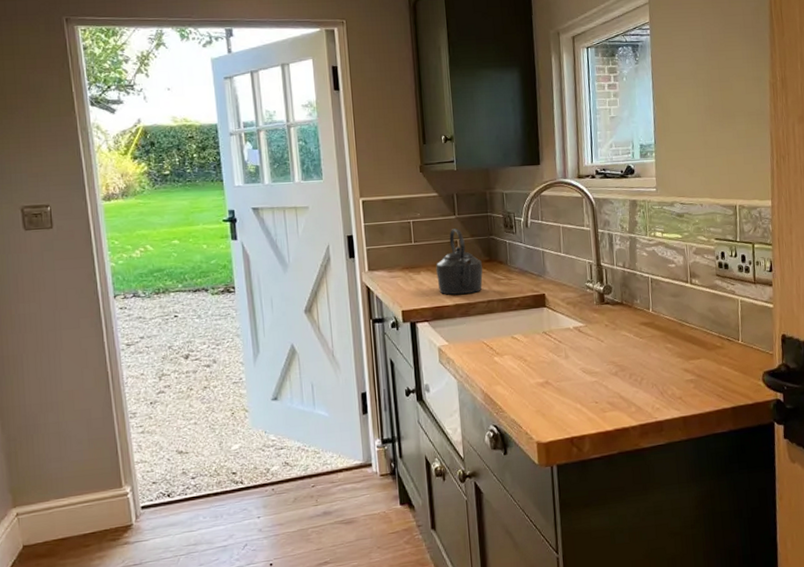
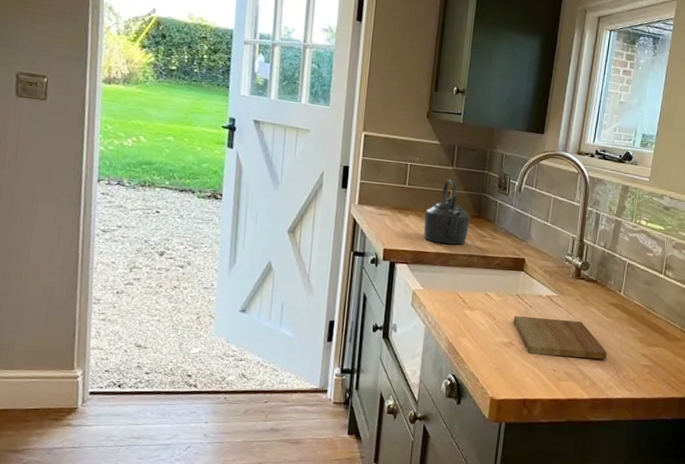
cutting board: none [544,347,647,390] -> present [513,315,607,360]

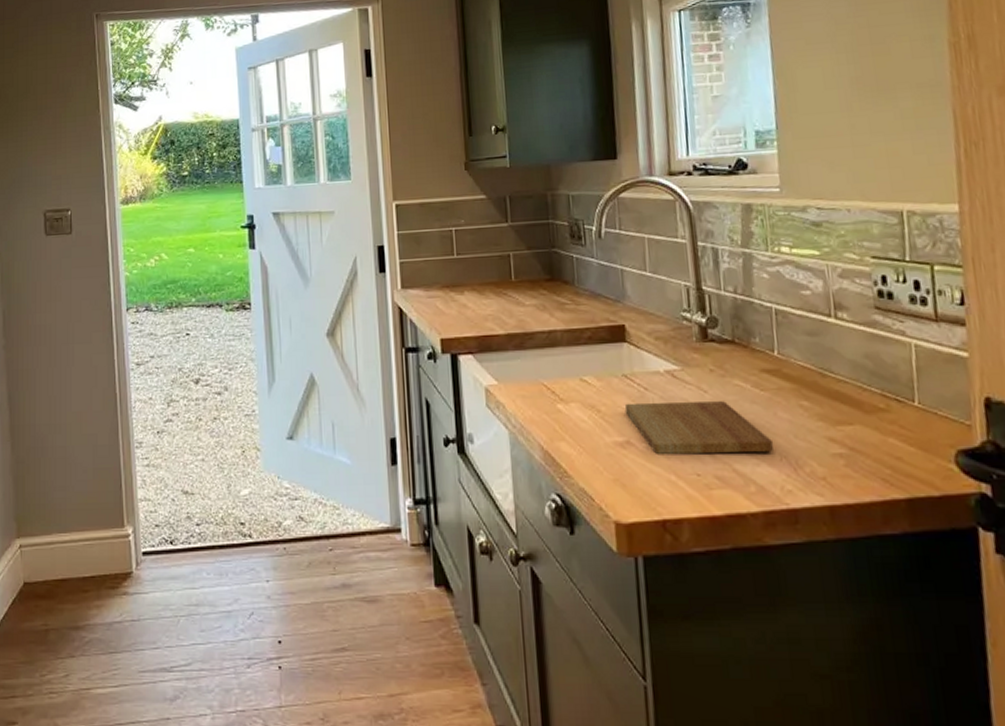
kettle: present [423,179,471,245] -> none [483,239,543,322]

